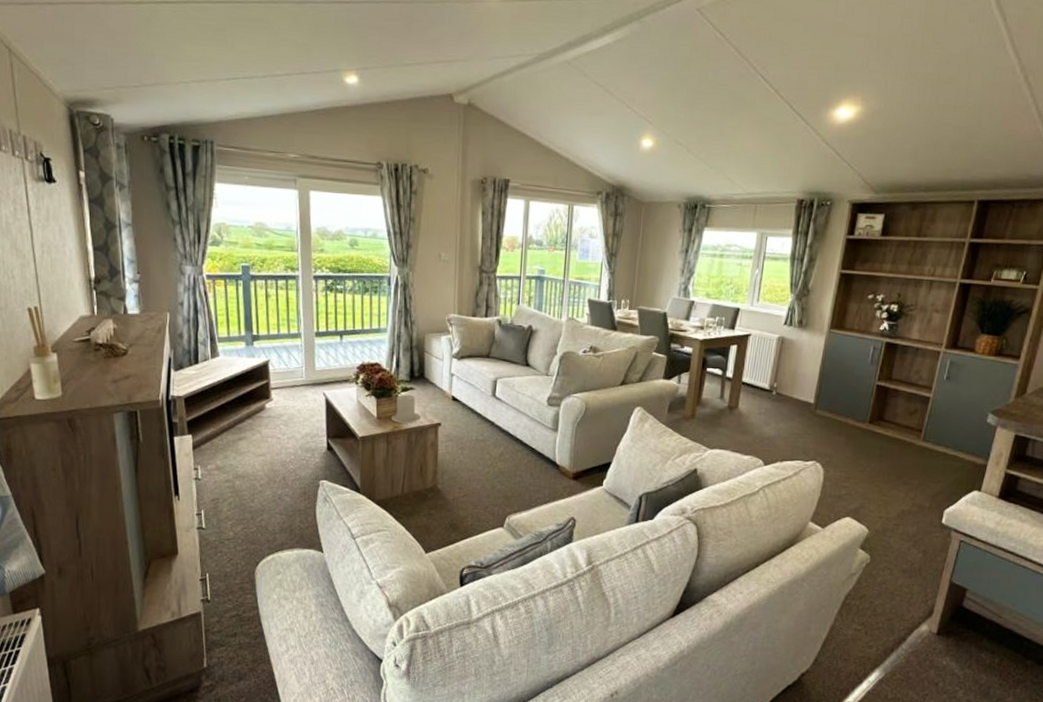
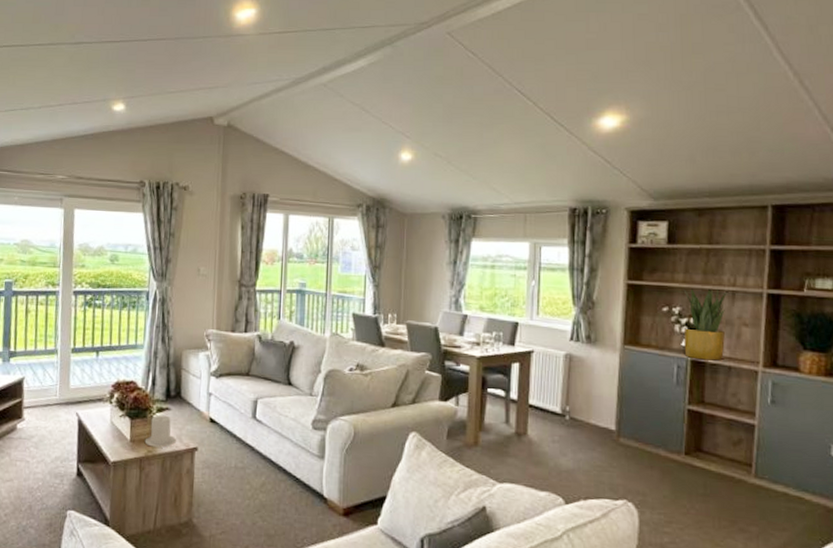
planter: none [881,279,926,343] -> present [684,289,727,361]

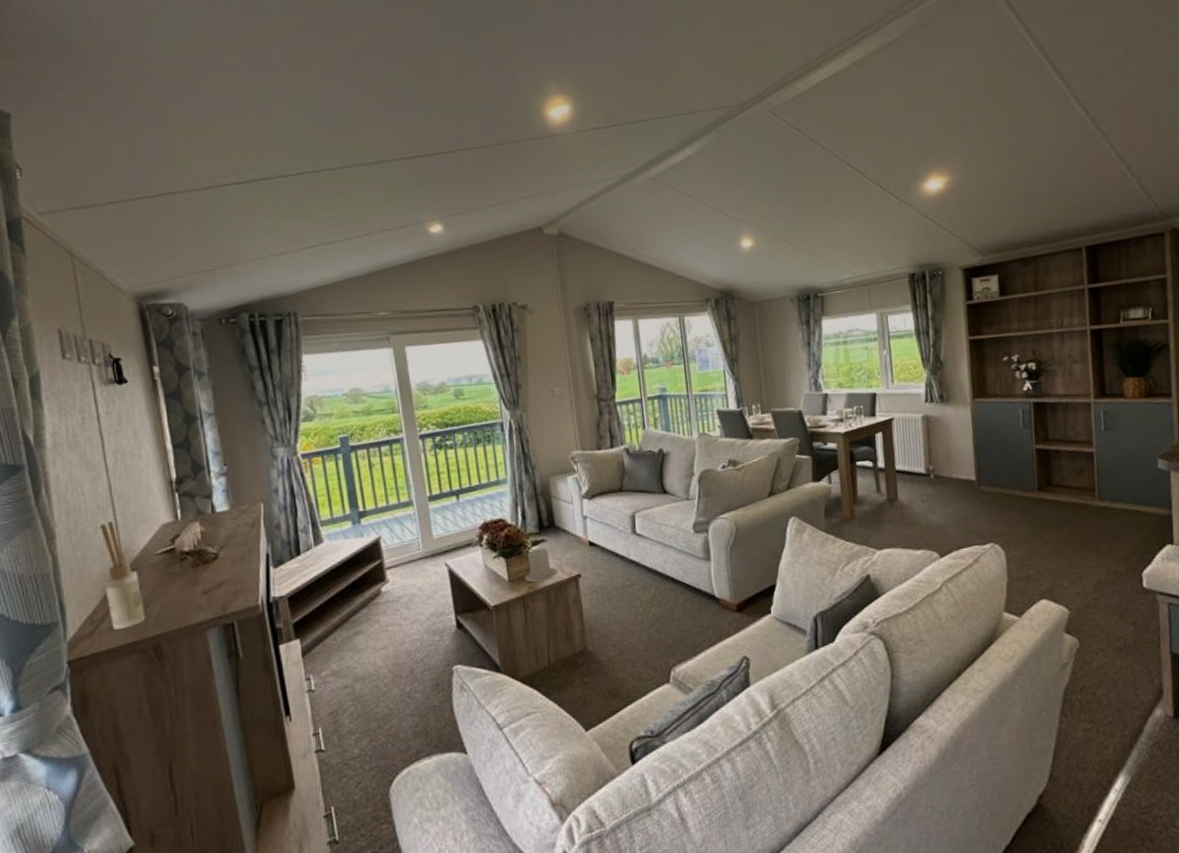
planter: present [684,289,727,361] -> none [1020,333,1061,402]

